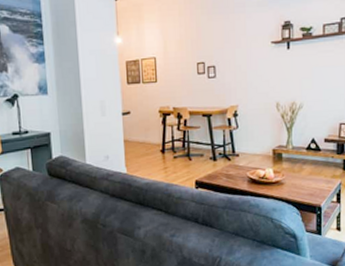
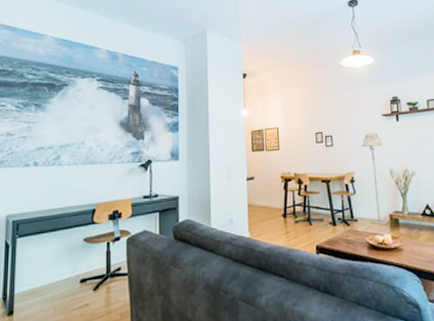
floor lamp: none [247,62,271,160] -> present [361,133,388,226]

